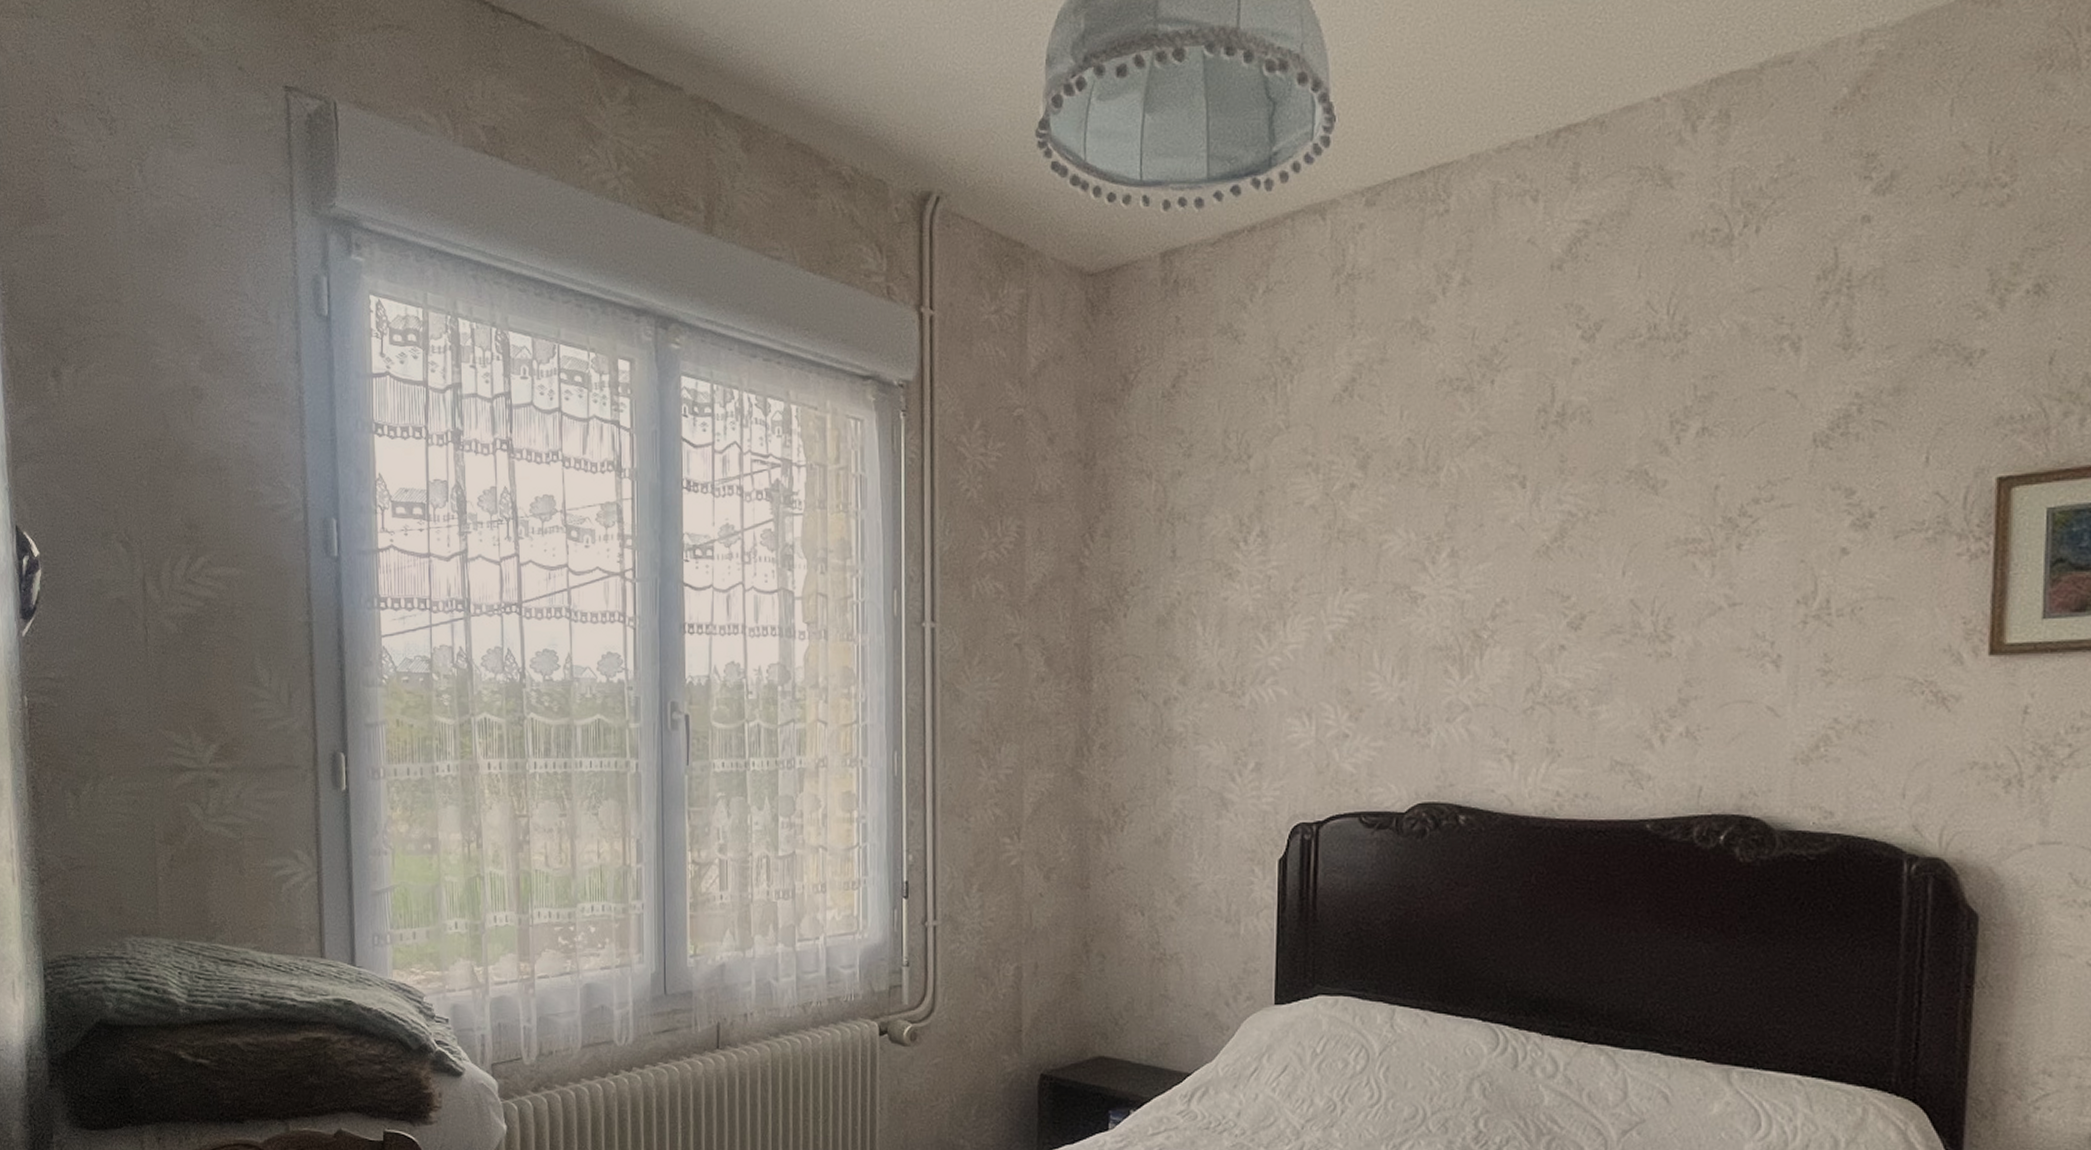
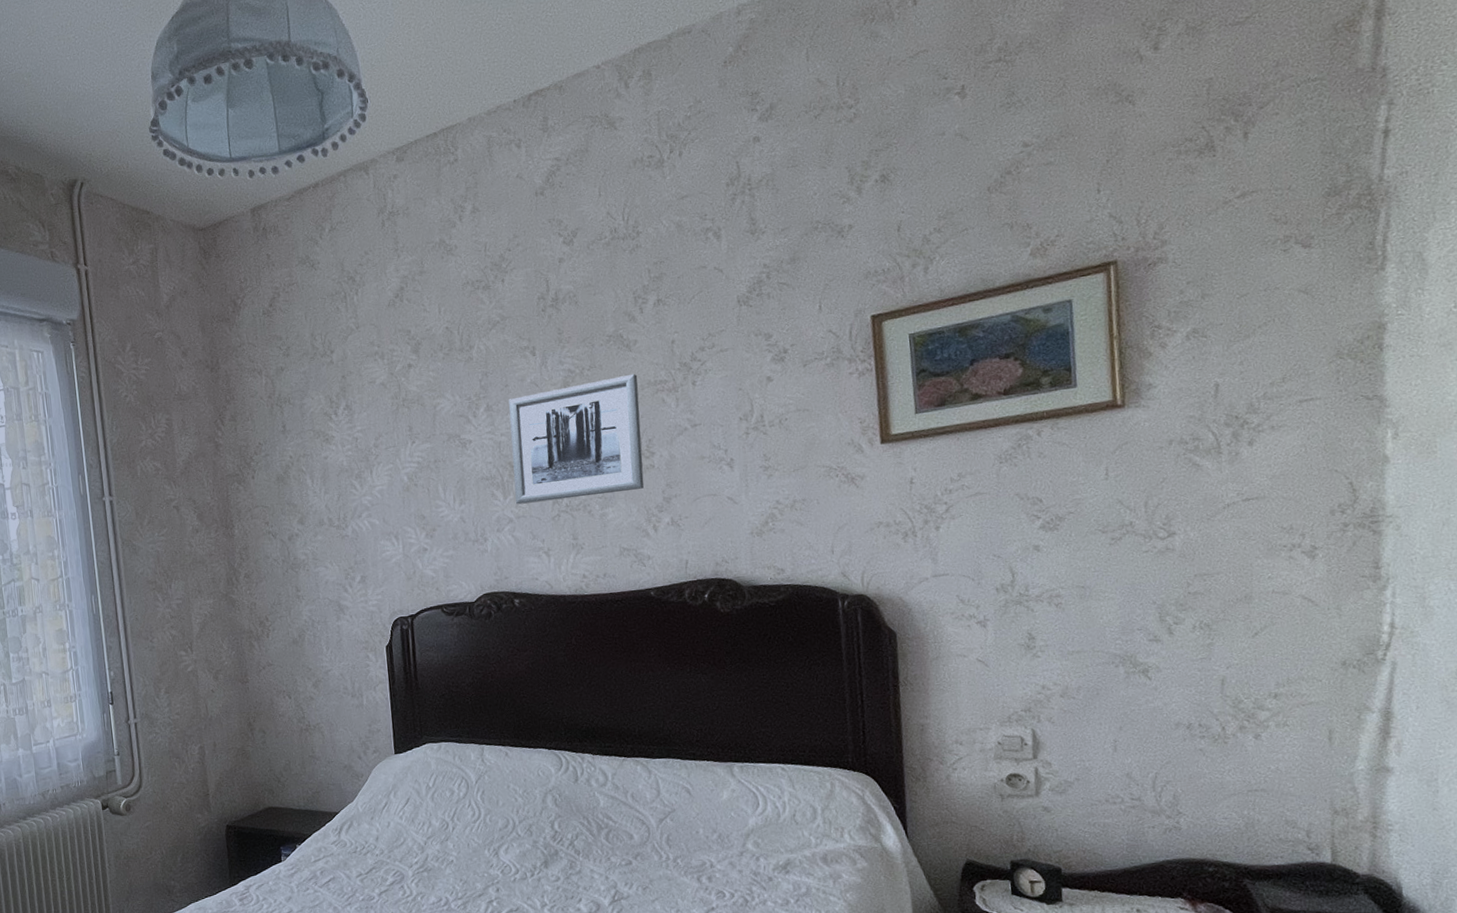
wall art: none [1476,525,1663,688] -> present [508,373,644,505]

